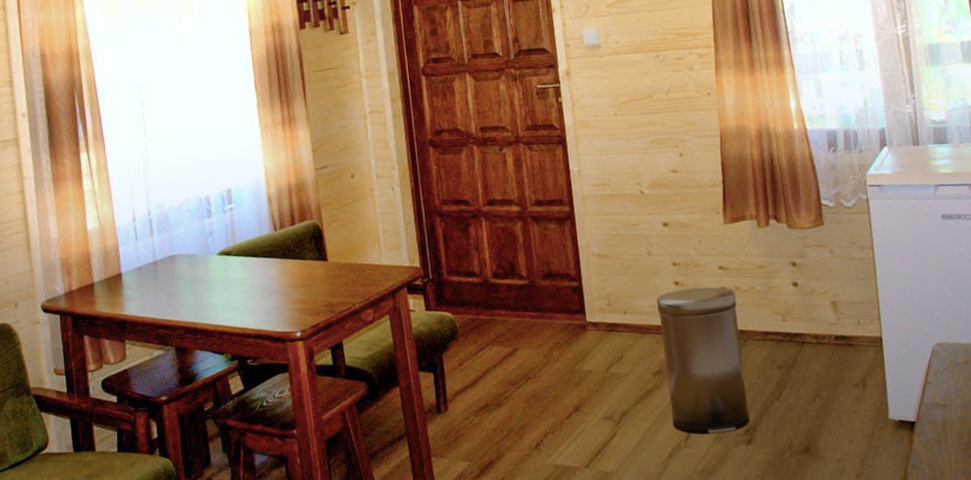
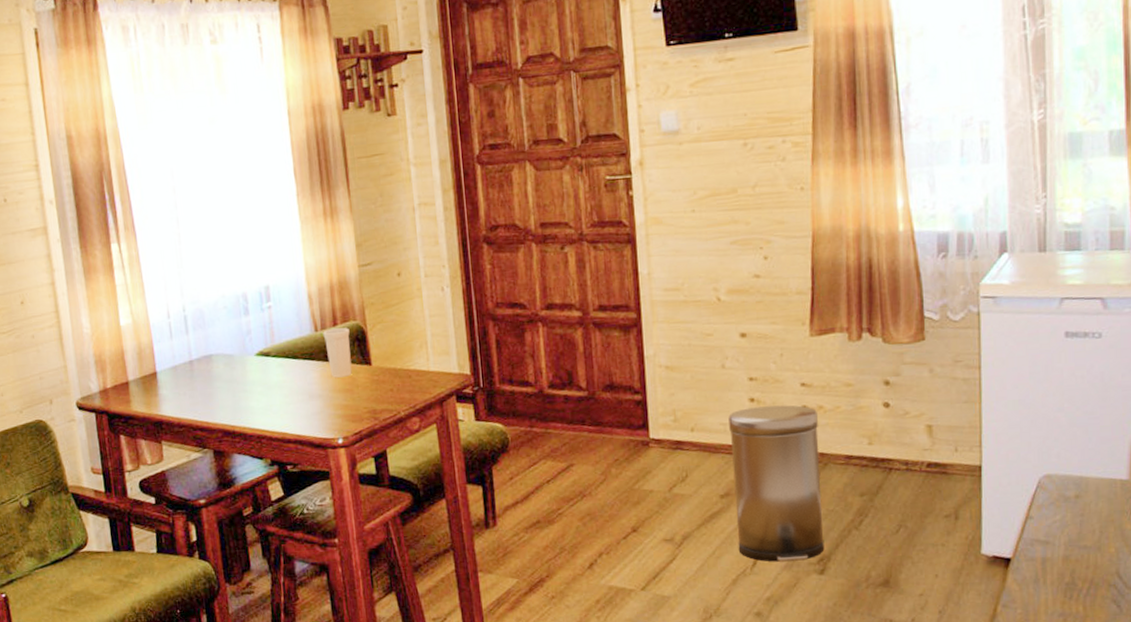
cup: none [281,226,310,274] -> present [323,327,352,378]

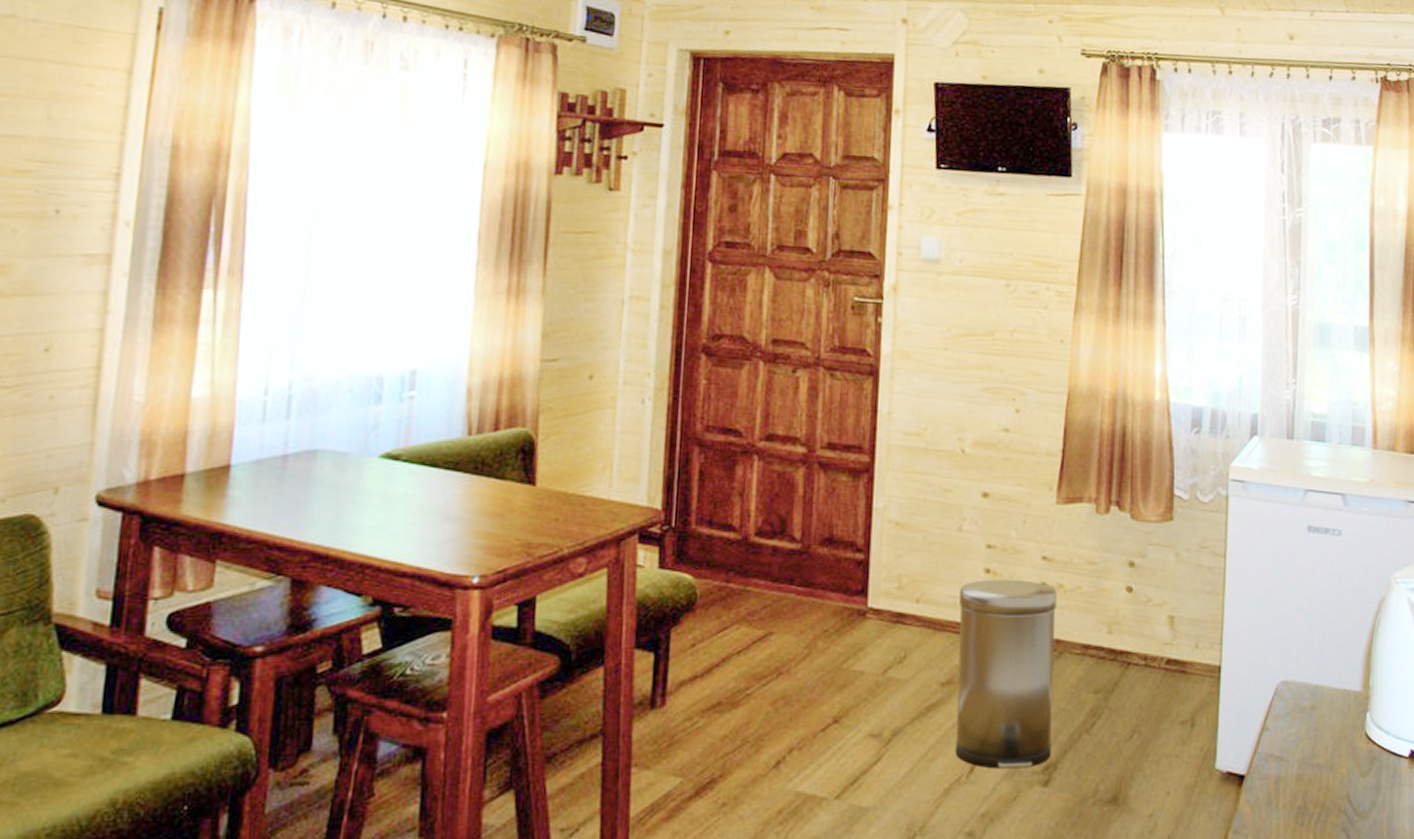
cup: present [323,327,352,378] -> none [477,433,514,497]

